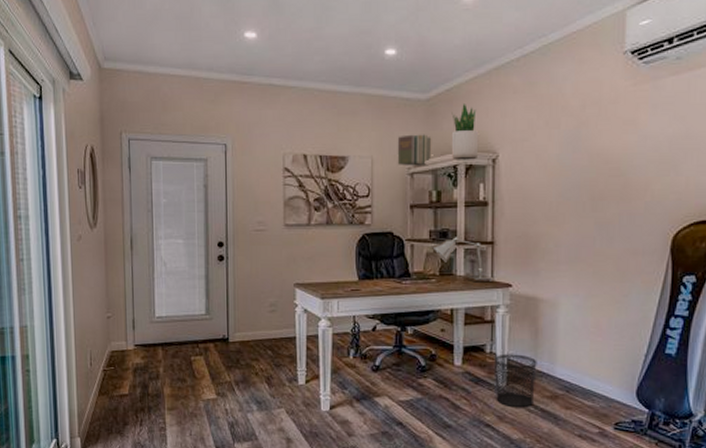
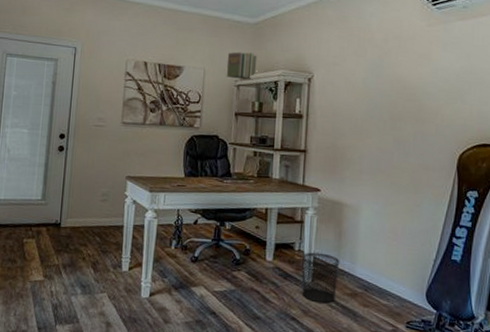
desk lamp: present [432,237,494,283] -> none [252,144,305,187]
planter: present [451,104,479,160] -> none [273,30,298,78]

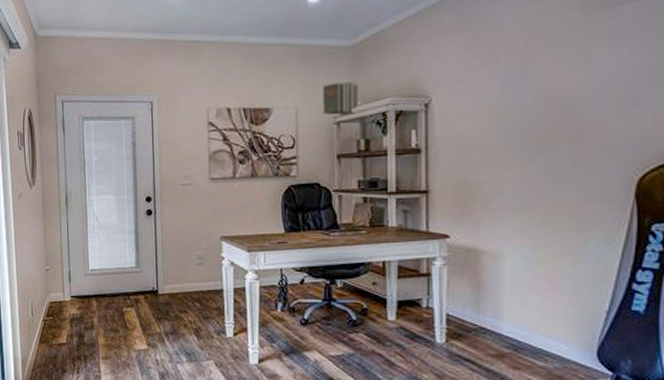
waste bin: present [302,252,340,304] -> none [432,308,480,367]

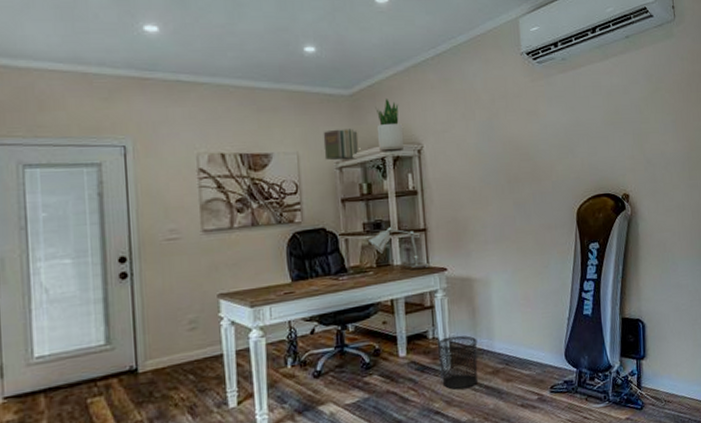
desk lamp: none [361,186,429,234] -> present [367,227,430,271]
planter: none [379,48,410,107] -> present [375,99,405,153]
waste bin: none [432,308,480,367] -> present [438,335,478,390]

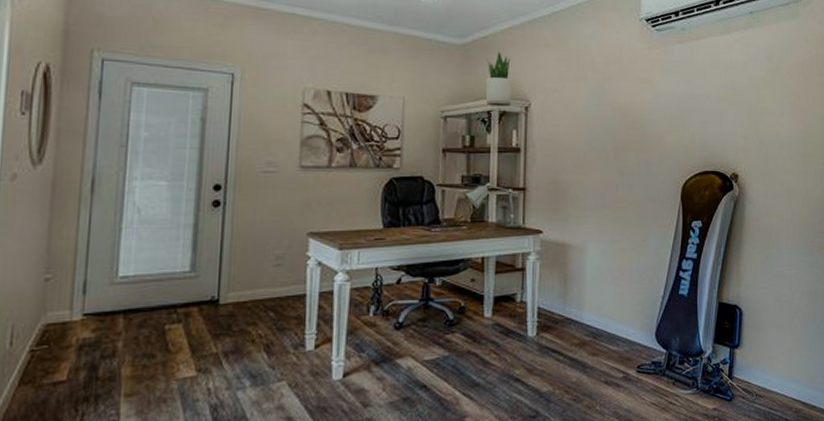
books: present [323,128,359,161] -> none [430,77,467,110]
waste bin: present [438,335,478,390] -> none [525,301,566,359]

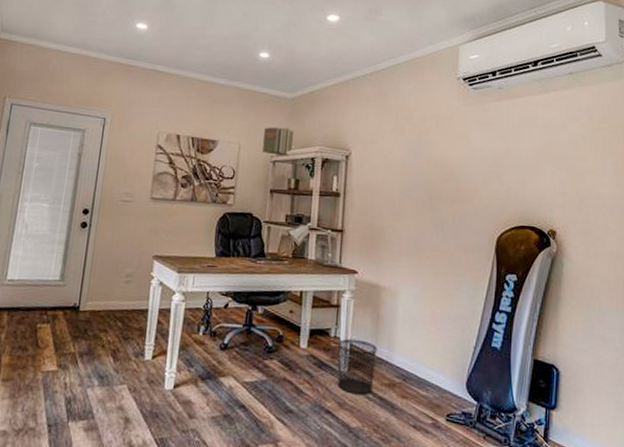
books: none [430,77,467,110] -> present [262,127,294,156]
planter: present [485,52,513,107] -> none [310,106,336,155]
waste bin: none [525,301,566,359] -> present [337,338,378,395]

